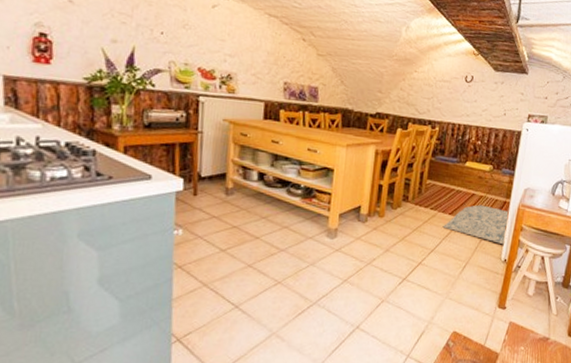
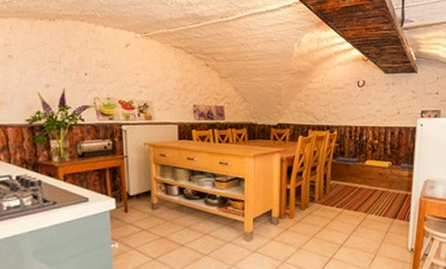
rug: present [442,205,509,245] -> none [349,199,412,236]

